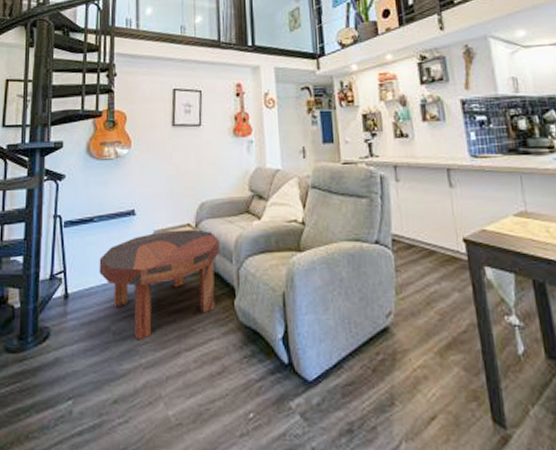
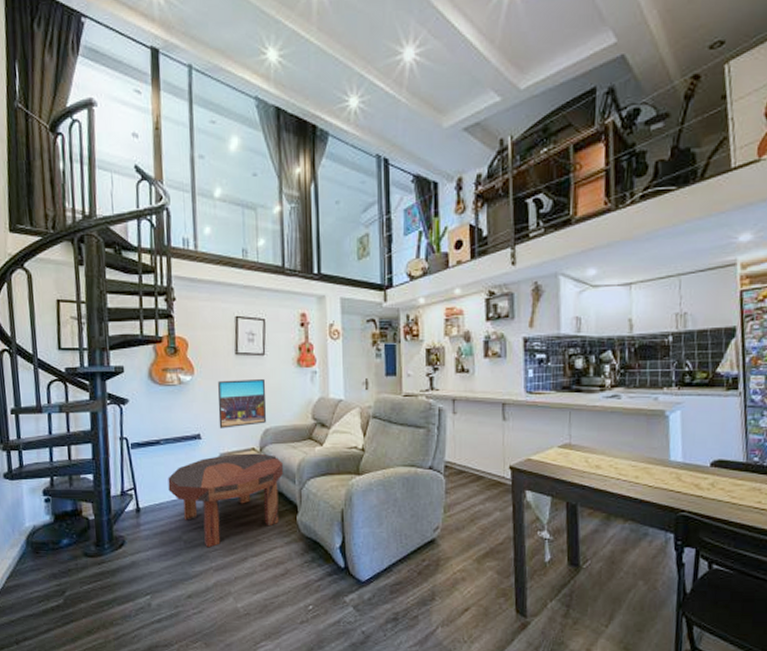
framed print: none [153,151,203,203] -> present [217,379,267,429]

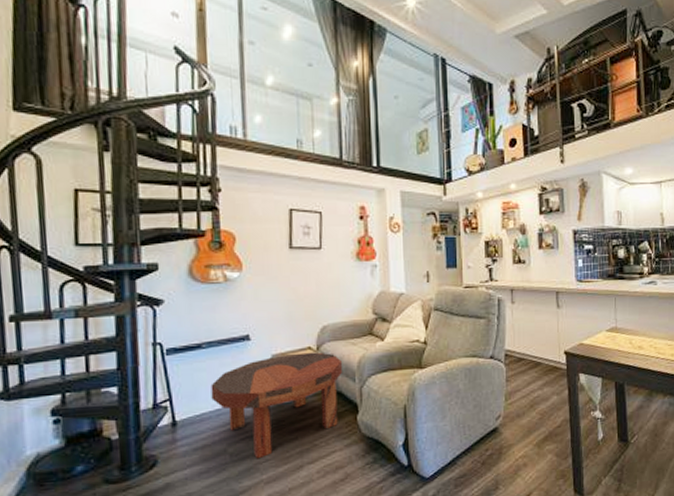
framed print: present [217,379,267,429] -> none [269,274,324,328]

